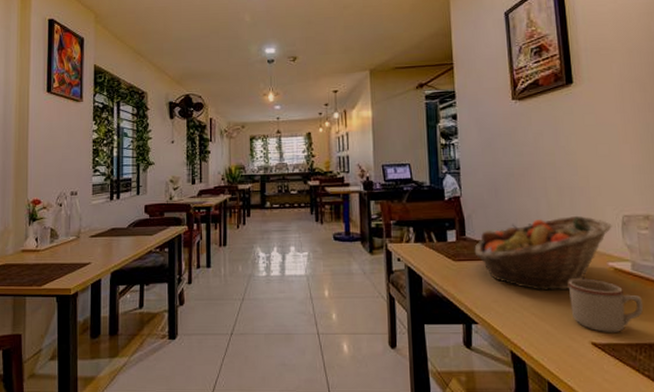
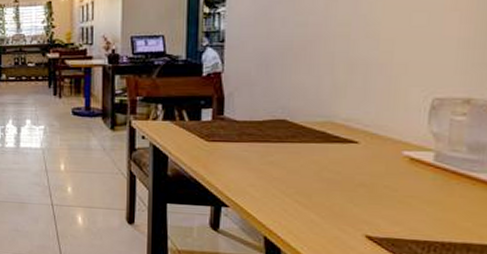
fruit basket: present [474,215,612,291] -> none [232,96,416,179]
mug: present [569,278,644,333] -> none [345,167,443,228]

